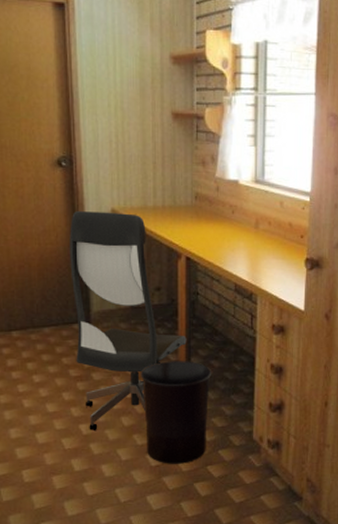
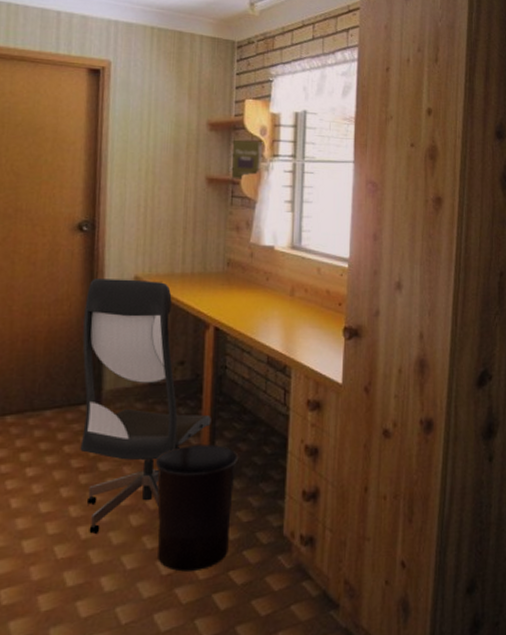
books: none [195,74,226,114] -> present [231,140,264,180]

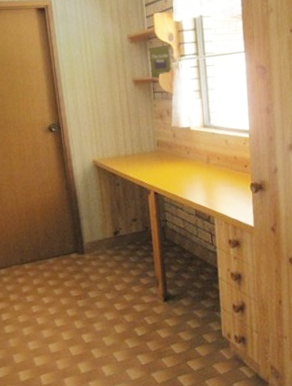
office chair: present [80,279,212,534] -> none [62,162,161,339]
waste bin: present [155,444,238,572] -> none [126,276,185,362]

